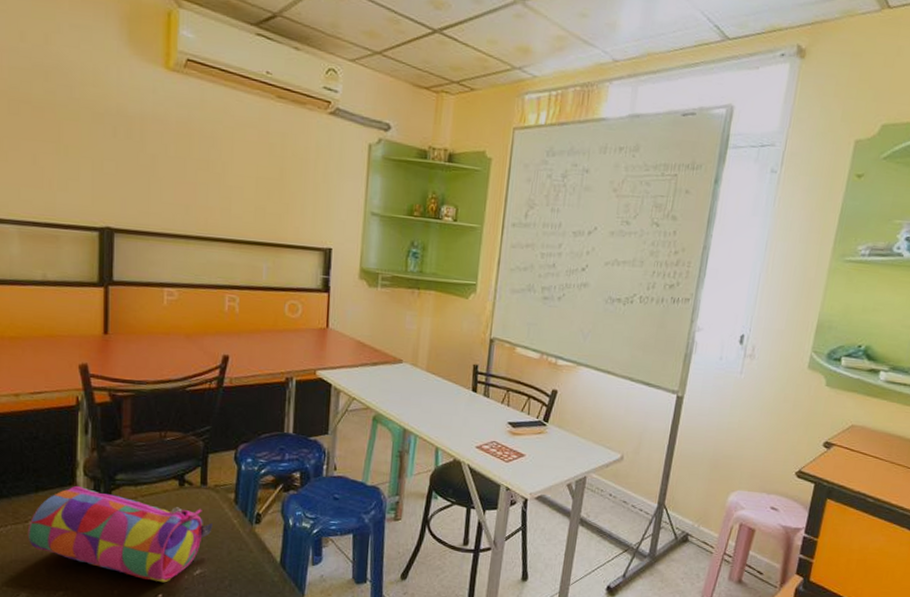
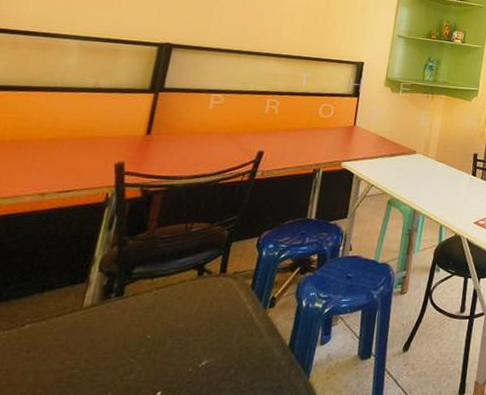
pencil case: present [27,485,213,583] -> none [20,282,226,379]

